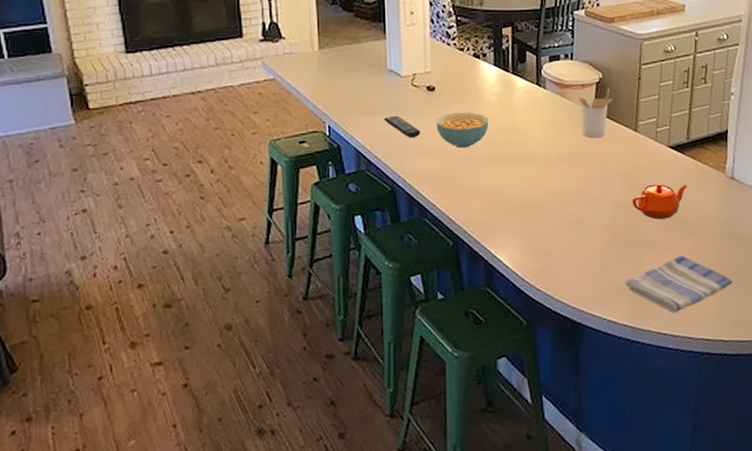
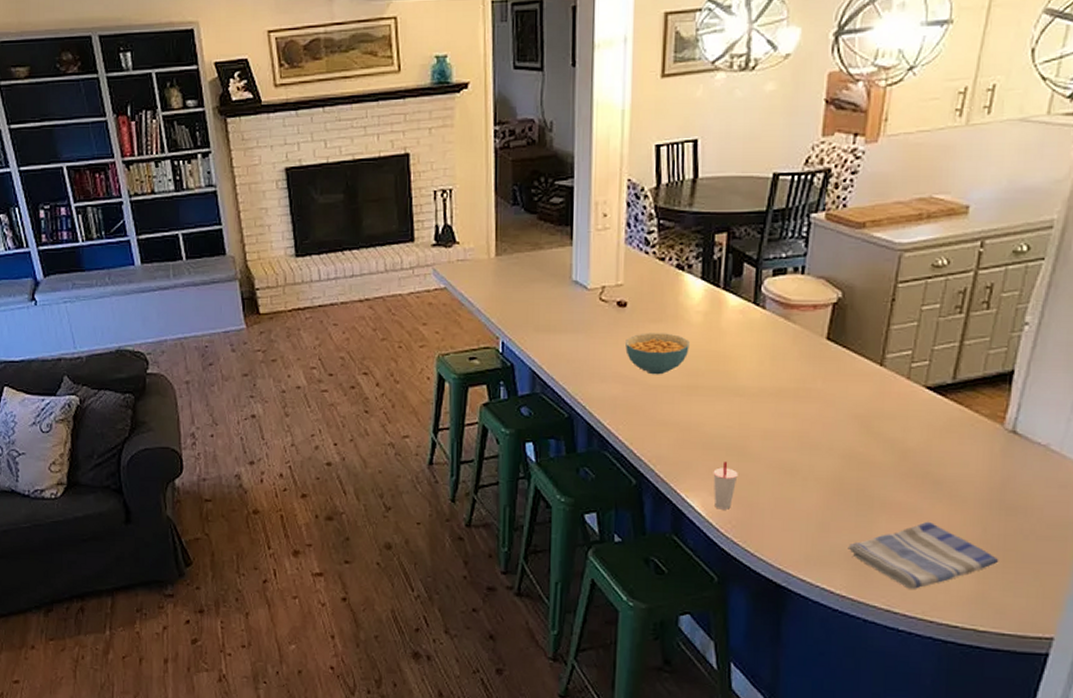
remote control: present [384,115,421,138] -> none [564,333,607,360]
cup: none [515,219,536,261] -> present [713,462,738,510]
utensil holder: present [578,89,613,139] -> none [807,311,854,372]
teapot: present [632,183,689,220] -> none [867,431,949,476]

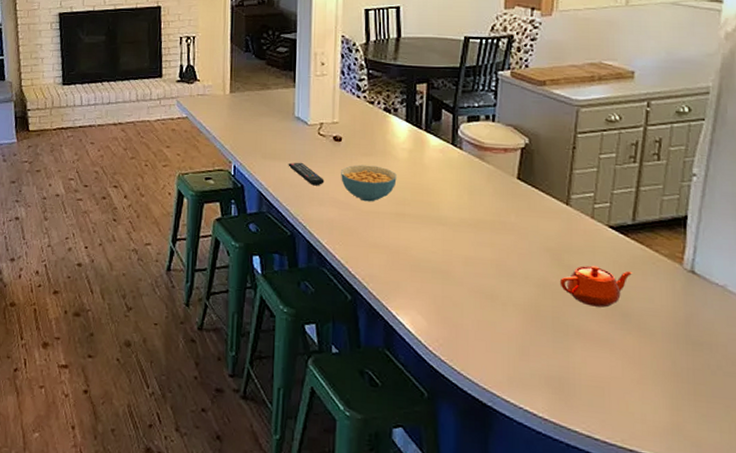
remote control: none [564,333,607,360] -> present [288,162,325,186]
cup: present [713,462,738,510] -> none [420,284,443,329]
dish towel: present [847,521,999,589] -> none [547,351,691,417]
teapot: none [867,431,949,476] -> present [559,265,633,308]

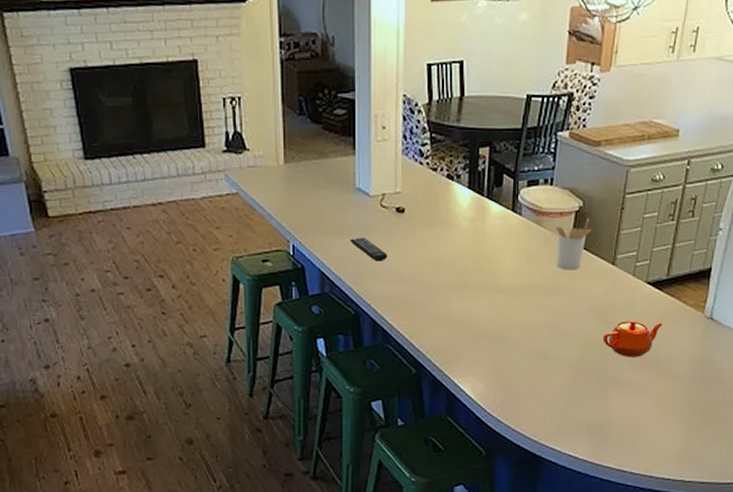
cereal bowl: present [341,164,397,202] -> none [404,236,459,275]
utensil holder: none [499,155,541,208] -> present [555,218,592,270]

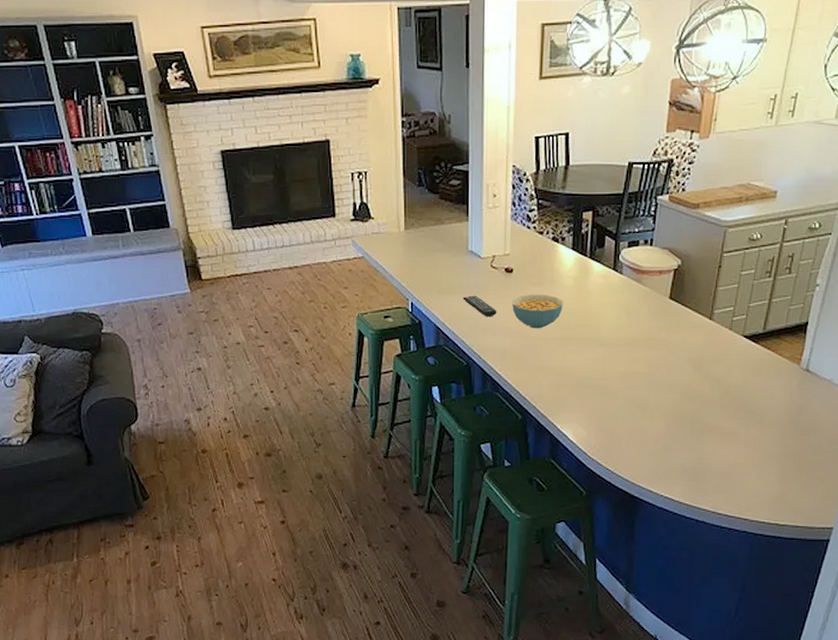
cereal bowl: none [404,236,459,275] -> present [512,294,563,329]
utensil holder: present [555,218,592,270] -> none [654,276,690,325]
teapot: present [603,320,664,357] -> none [699,371,760,406]

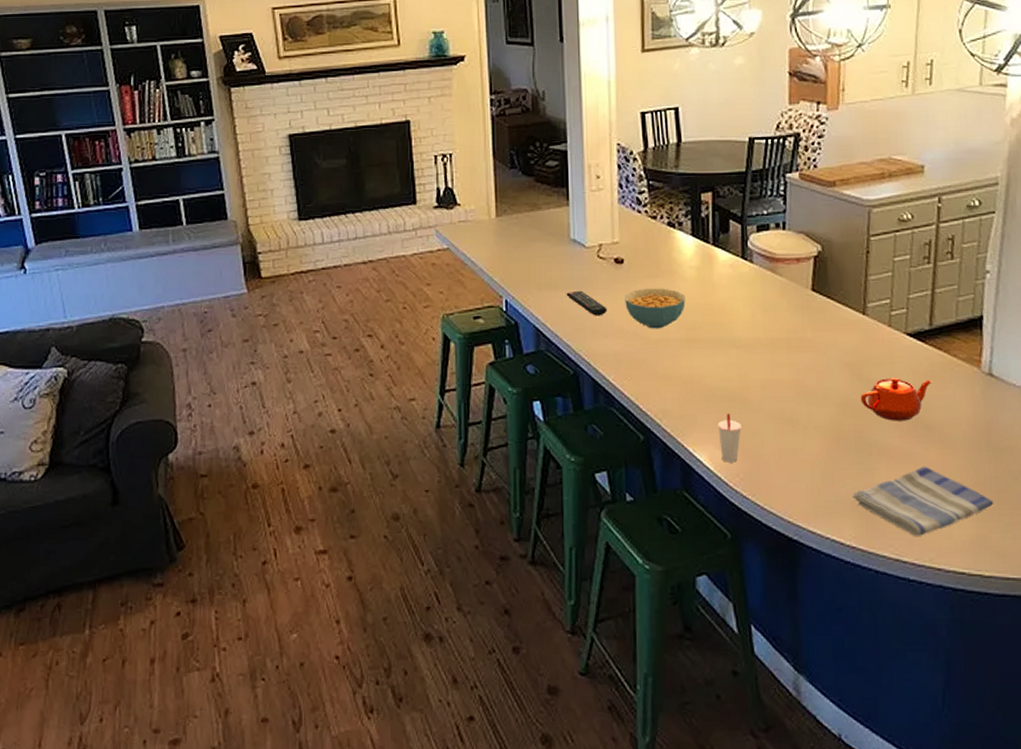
cup: none [582,399,601,437] -> present [717,414,742,463]
dish towel: none [684,441,795,495] -> present [852,466,994,536]
teapot: none [699,371,760,406] -> present [860,377,933,421]

